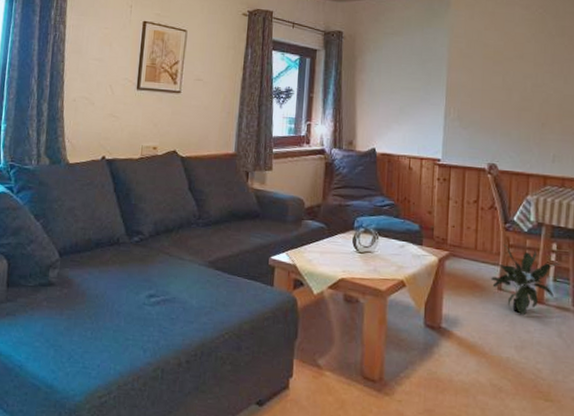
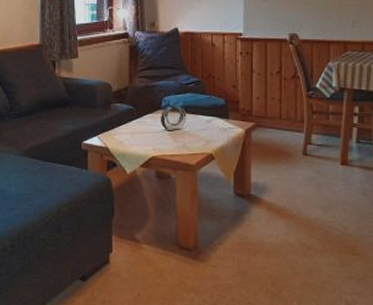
potted plant: present [491,244,561,316] -> none [297,111,364,178]

